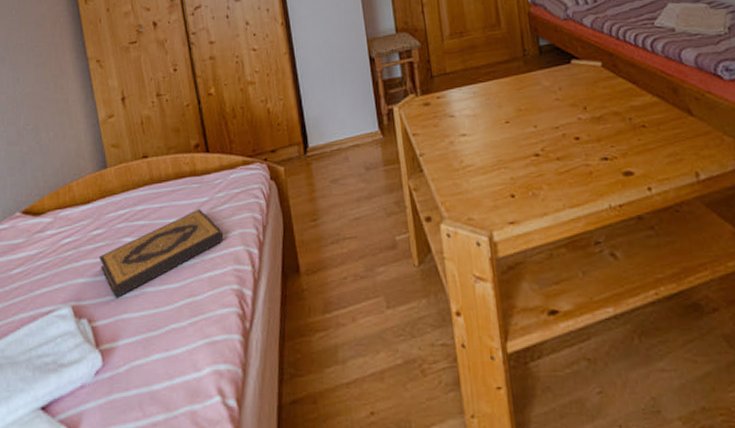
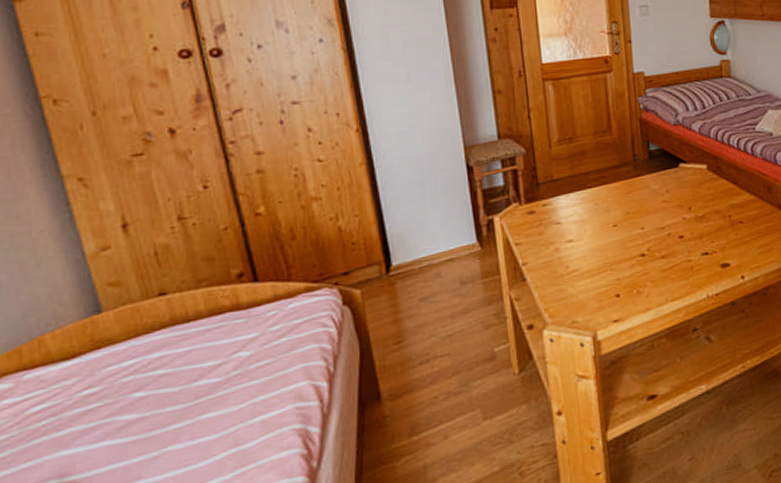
hardback book: present [99,208,224,298] -> none [93,346,281,465]

